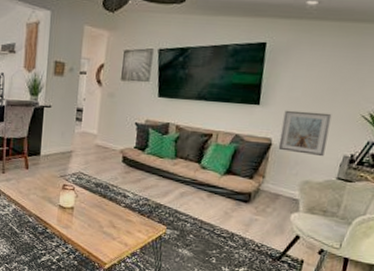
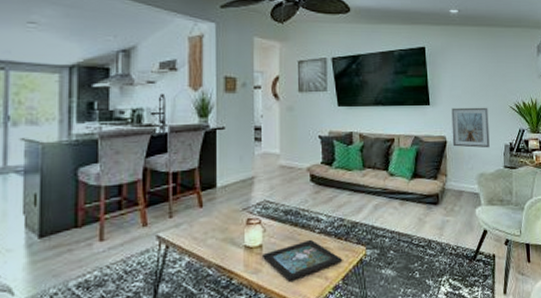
decorative tray: none [72,210,143,241] -> present [261,239,343,281]

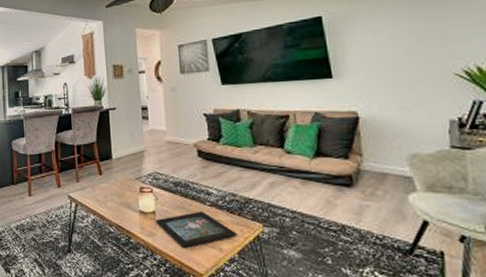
picture frame: present [451,107,490,148] -> none [363,76,425,125]

